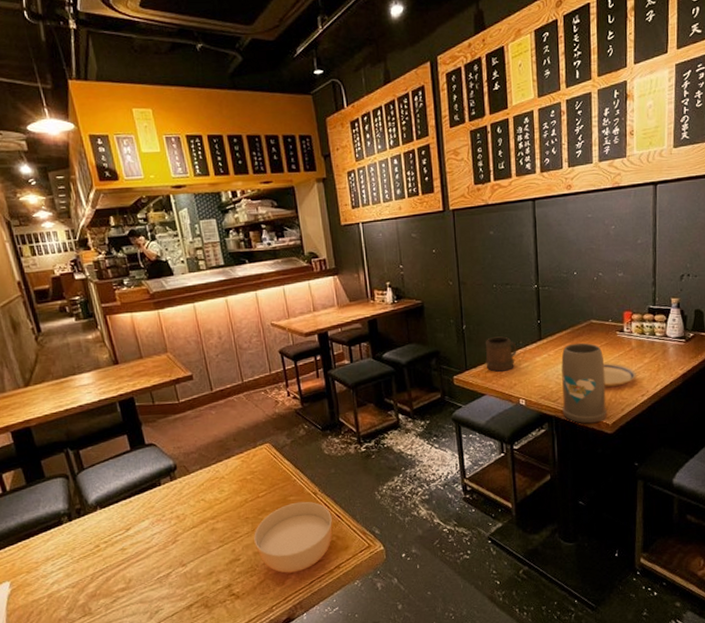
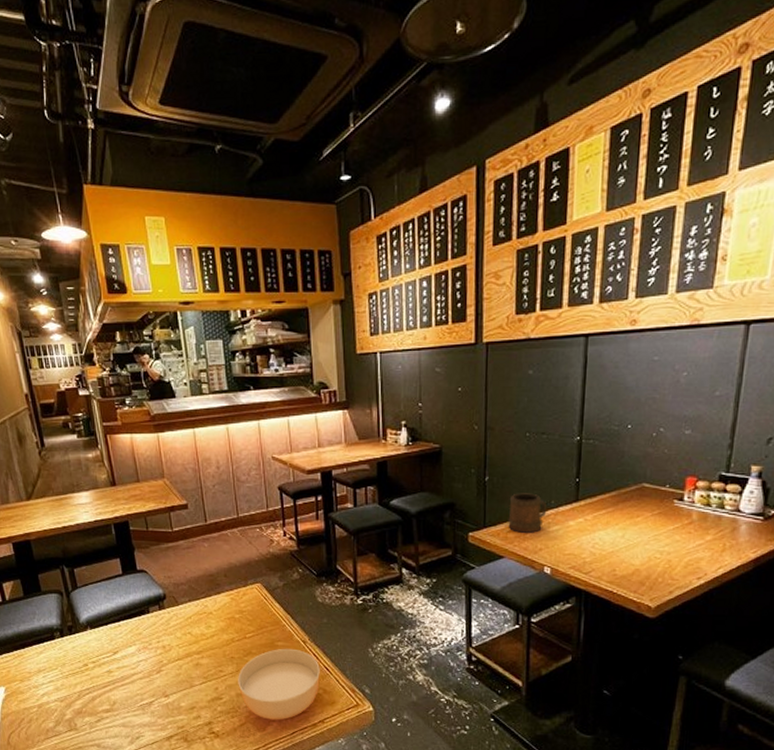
beer mug: present [561,342,608,424] -> none [595,509,654,604]
plate: present [603,362,636,387] -> none [651,534,694,564]

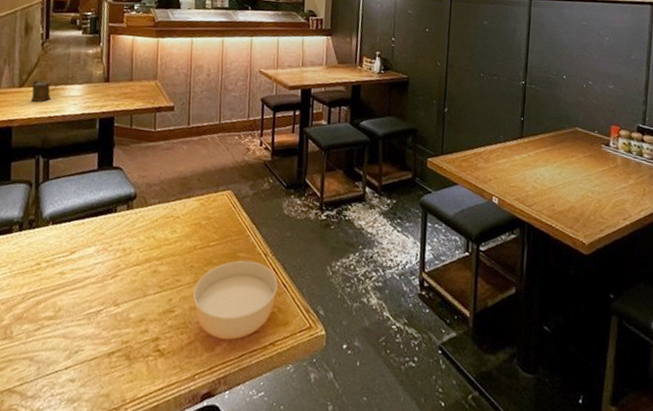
beer mug: none [39,489,64,513] -> present [31,79,57,102]
beer mug: present [507,493,547,534] -> none [461,125,496,164]

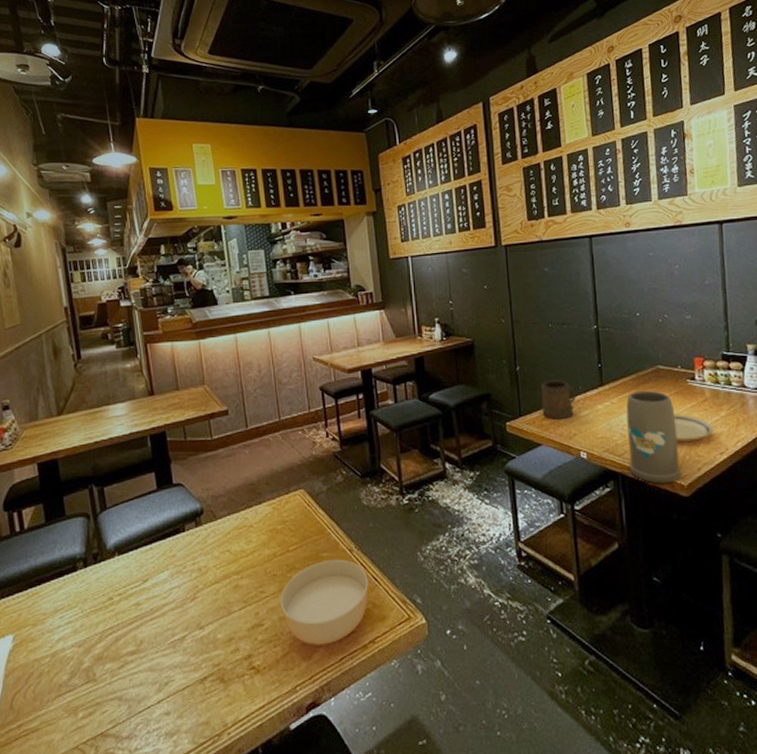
beer mug: present [31,79,57,102] -> none [71,402,98,428]
beer mug: none [461,125,496,164] -> present [540,380,577,420]
beer mug: none [536,148,586,240] -> present [626,390,682,484]
plate: none [584,174,619,204] -> present [674,413,713,442]

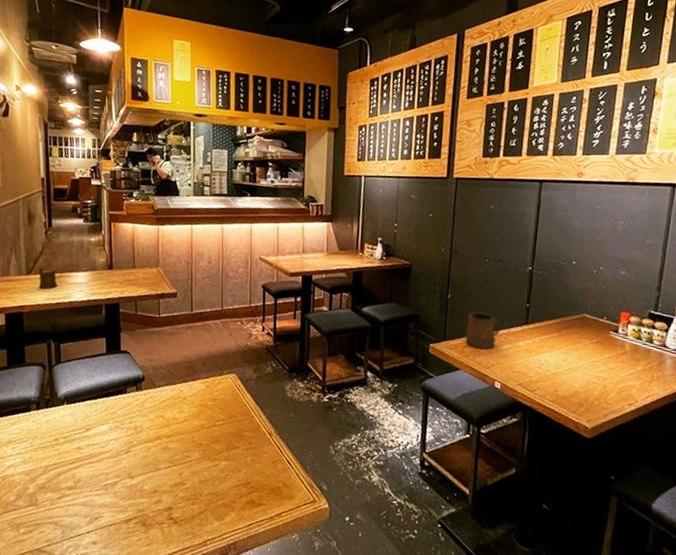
beer mug: none [71,402,98,428] -> present [38,266,63,289]
bowl: present [280,559,369,646] -> none [202,439,282,511]
beer mug: present [626,390,682,484] -> none [539,334,593,424]
plate: present [674,413,713,442] -> none [589,361,626,390]

